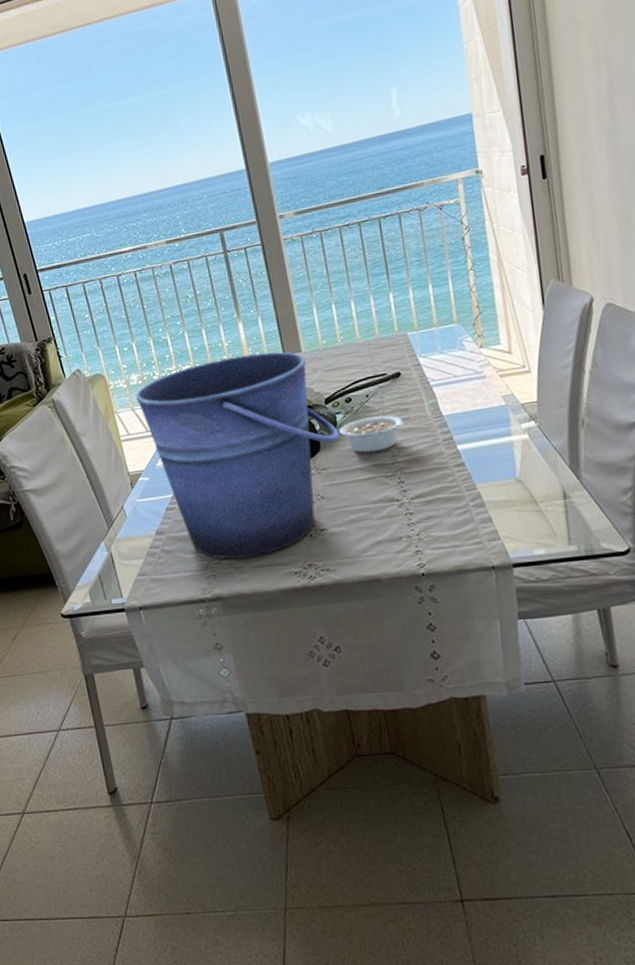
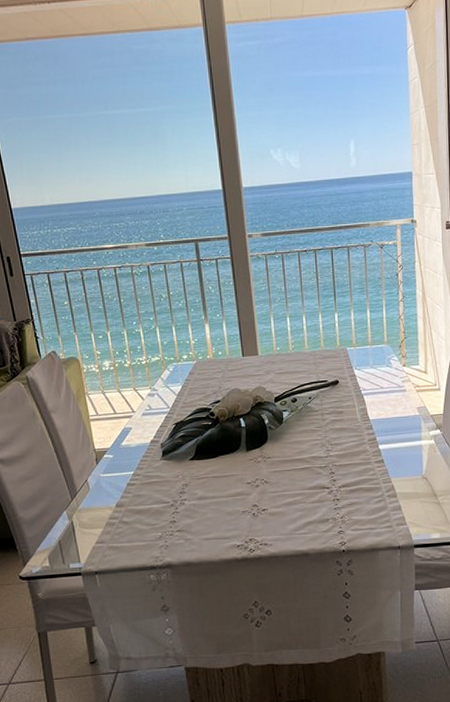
bucket: present [135,351,340,559] -> none [106,353,285,532]
legume: present [339,415,410,453] -> none [285,416,343,447]

